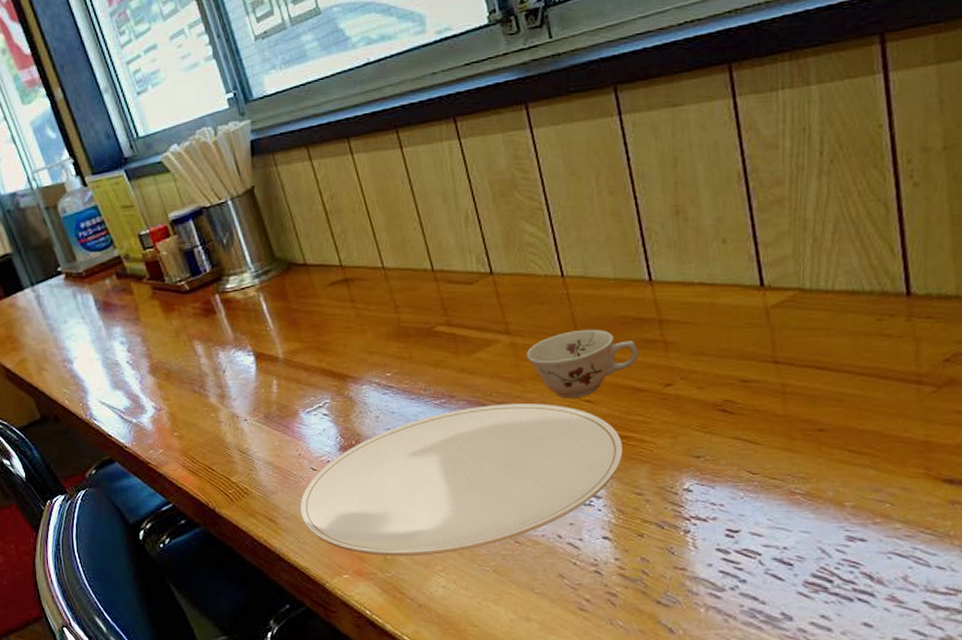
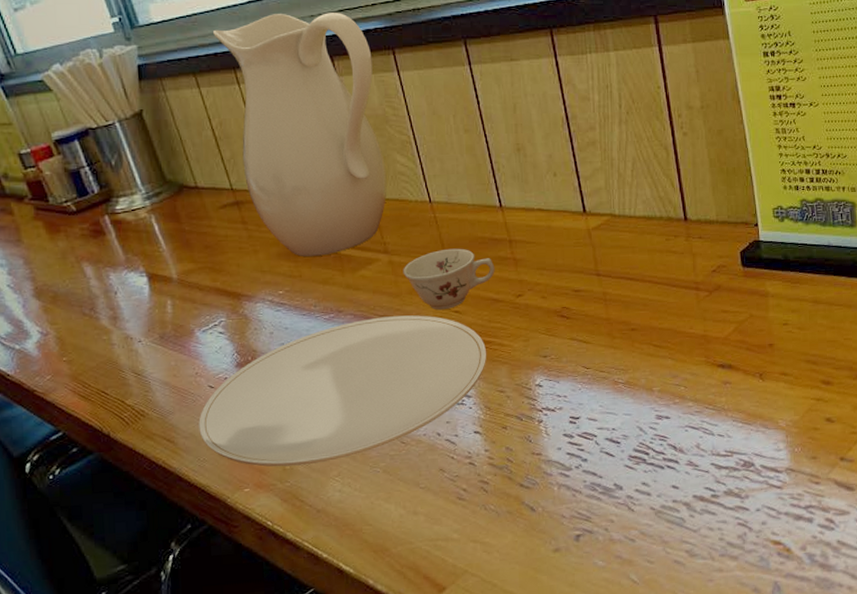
pitcher: none [327,67,512,338] -> present [213,13,387,257]

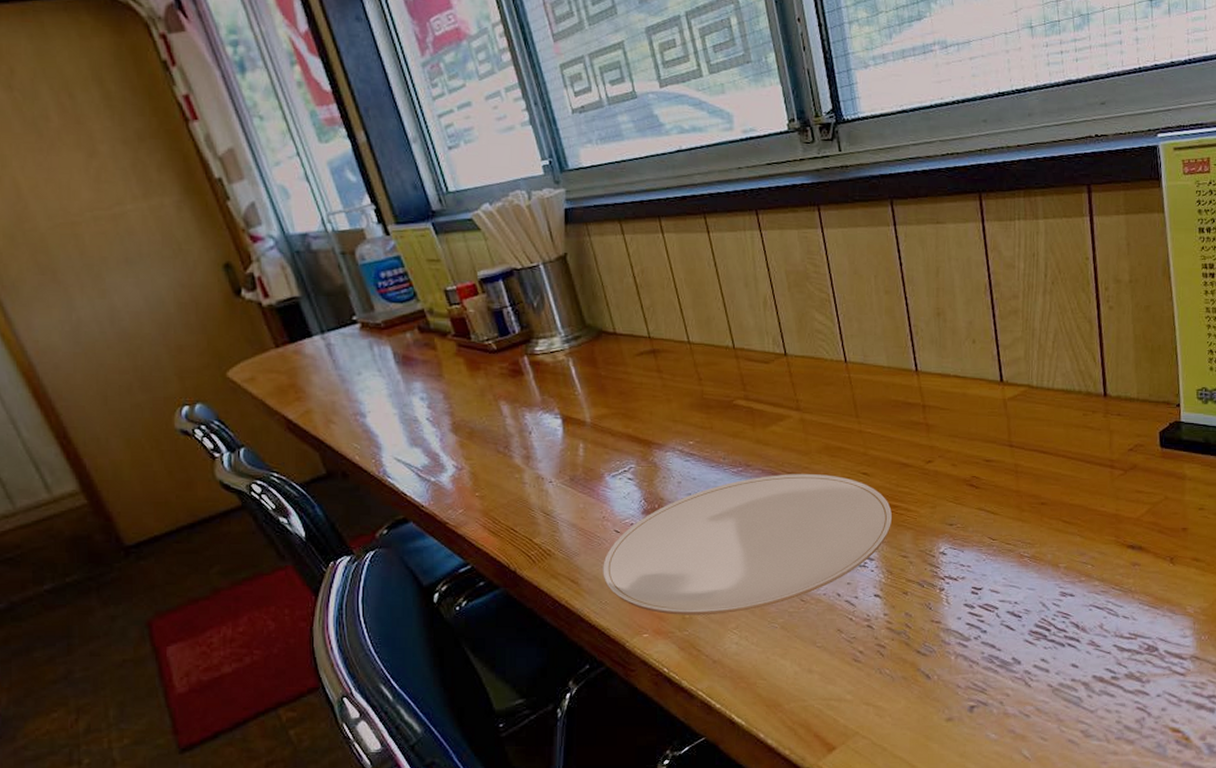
pitcher: present [213,13,387,257] -> none [641,164,804,410]
teacup: present [403,248,495,311] -> none [813,410,907,471]

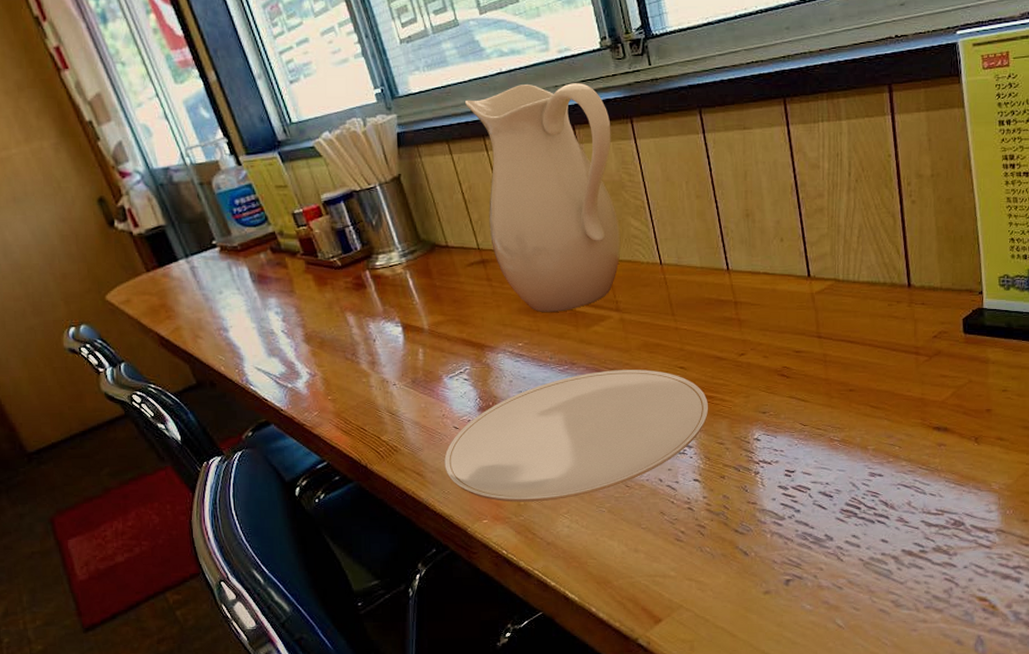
pitcher: none [641,164,804,410] -> present [465,83,621,313]

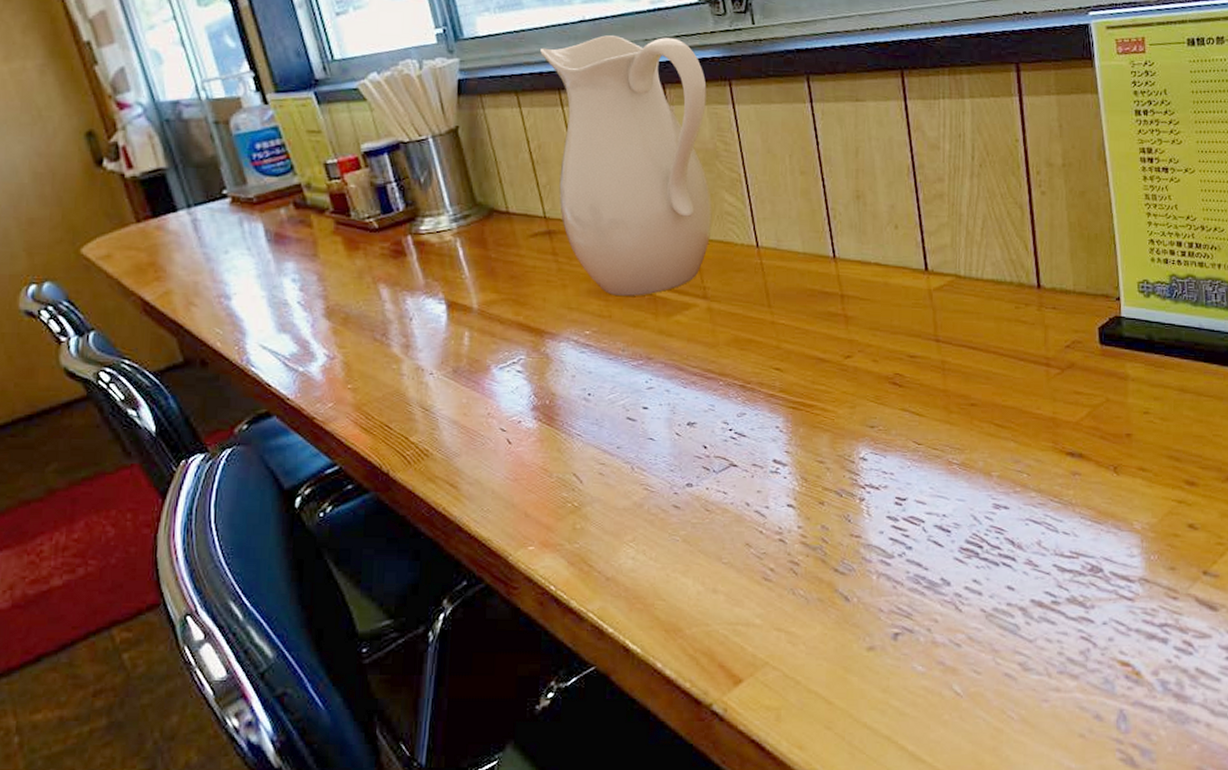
plate: present [444,369,708,502] -> none [485,368,807,526]

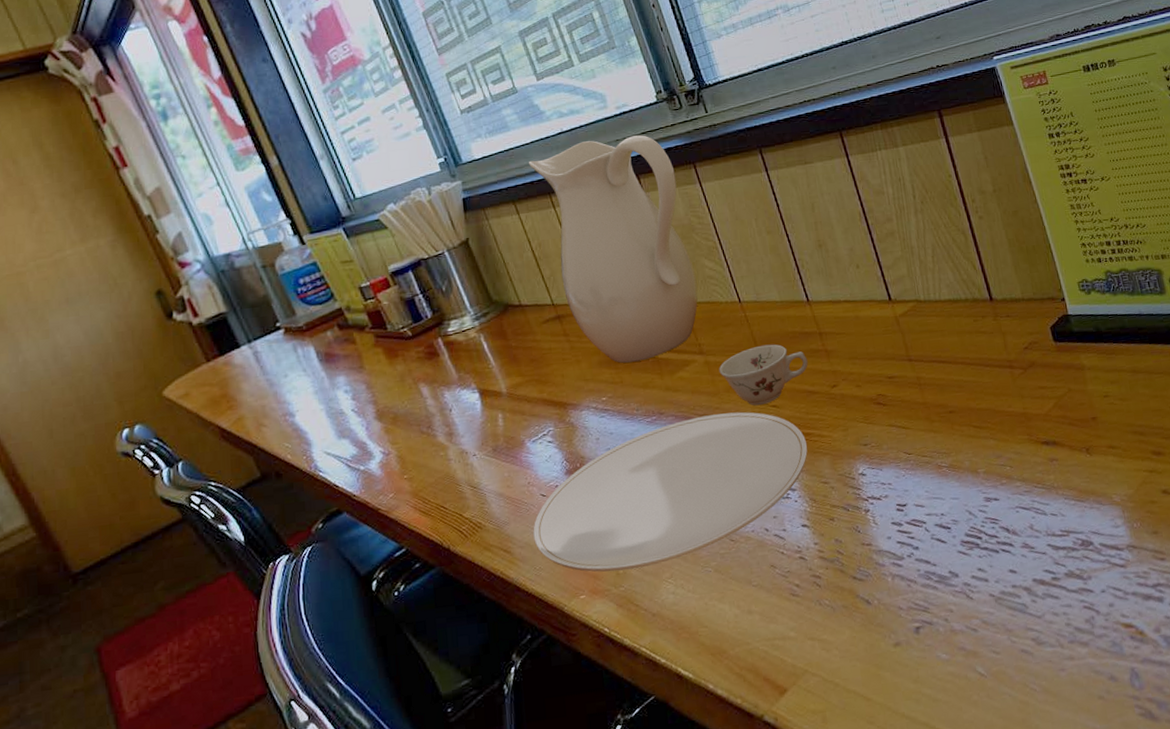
plate: none [485,368,807,526] -> present [533,412,808,573]
teacup: none [722,299,823,366] -> present [719,344,808,406]

